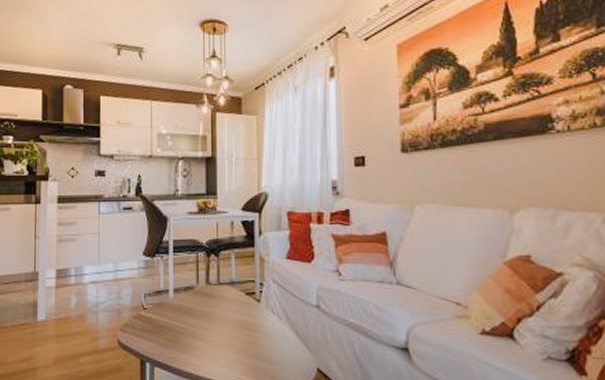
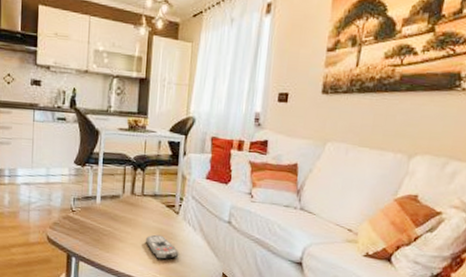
remote control: none [226,328,265,357] -> present [146,234,179,260]

